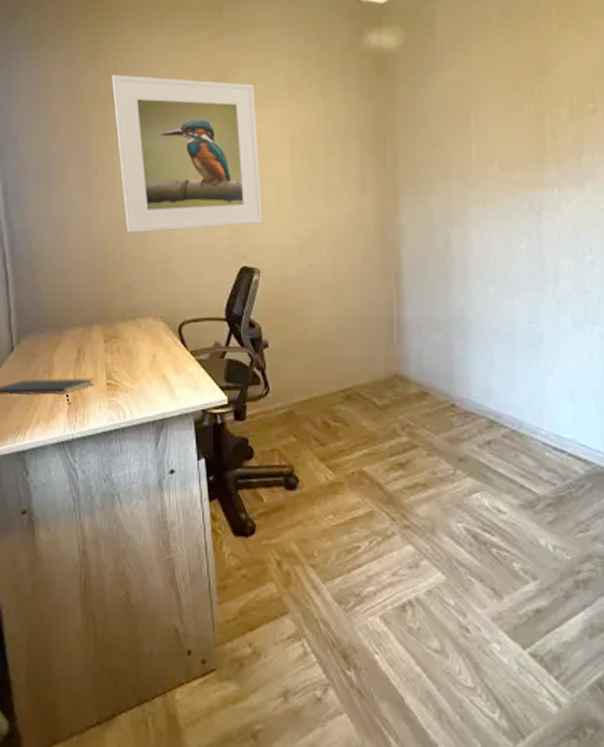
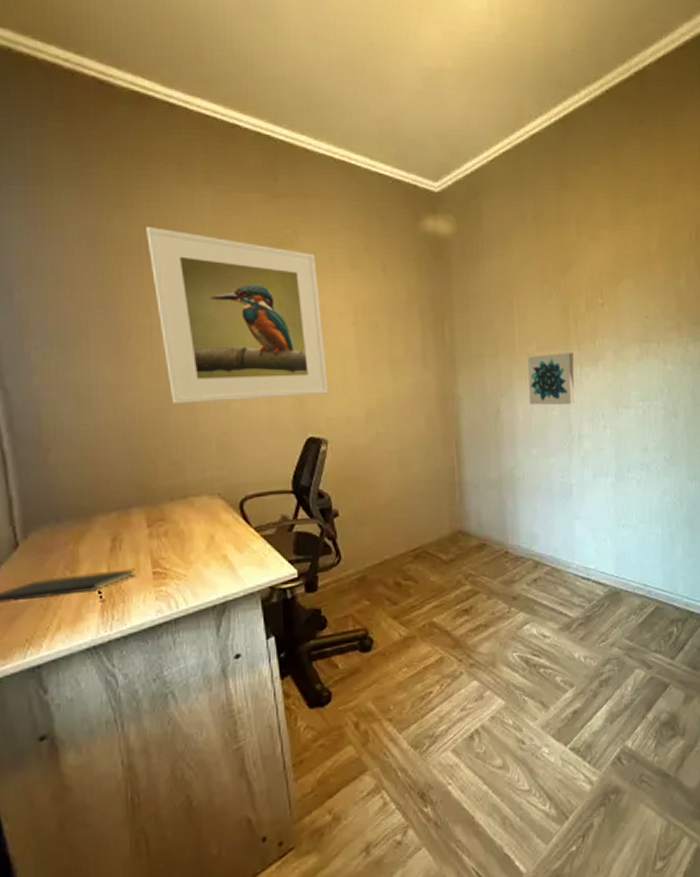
wall art: none [487,172,550,236] -> present [528,352,575,405]

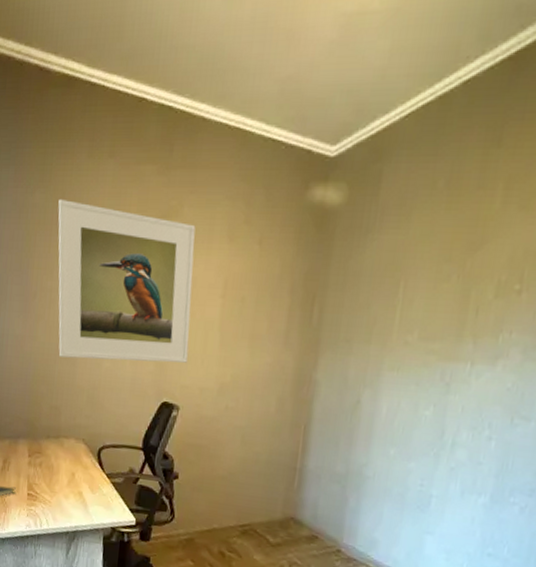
wall art: present [528,352,575,405] -> none [396,345,466,407]

